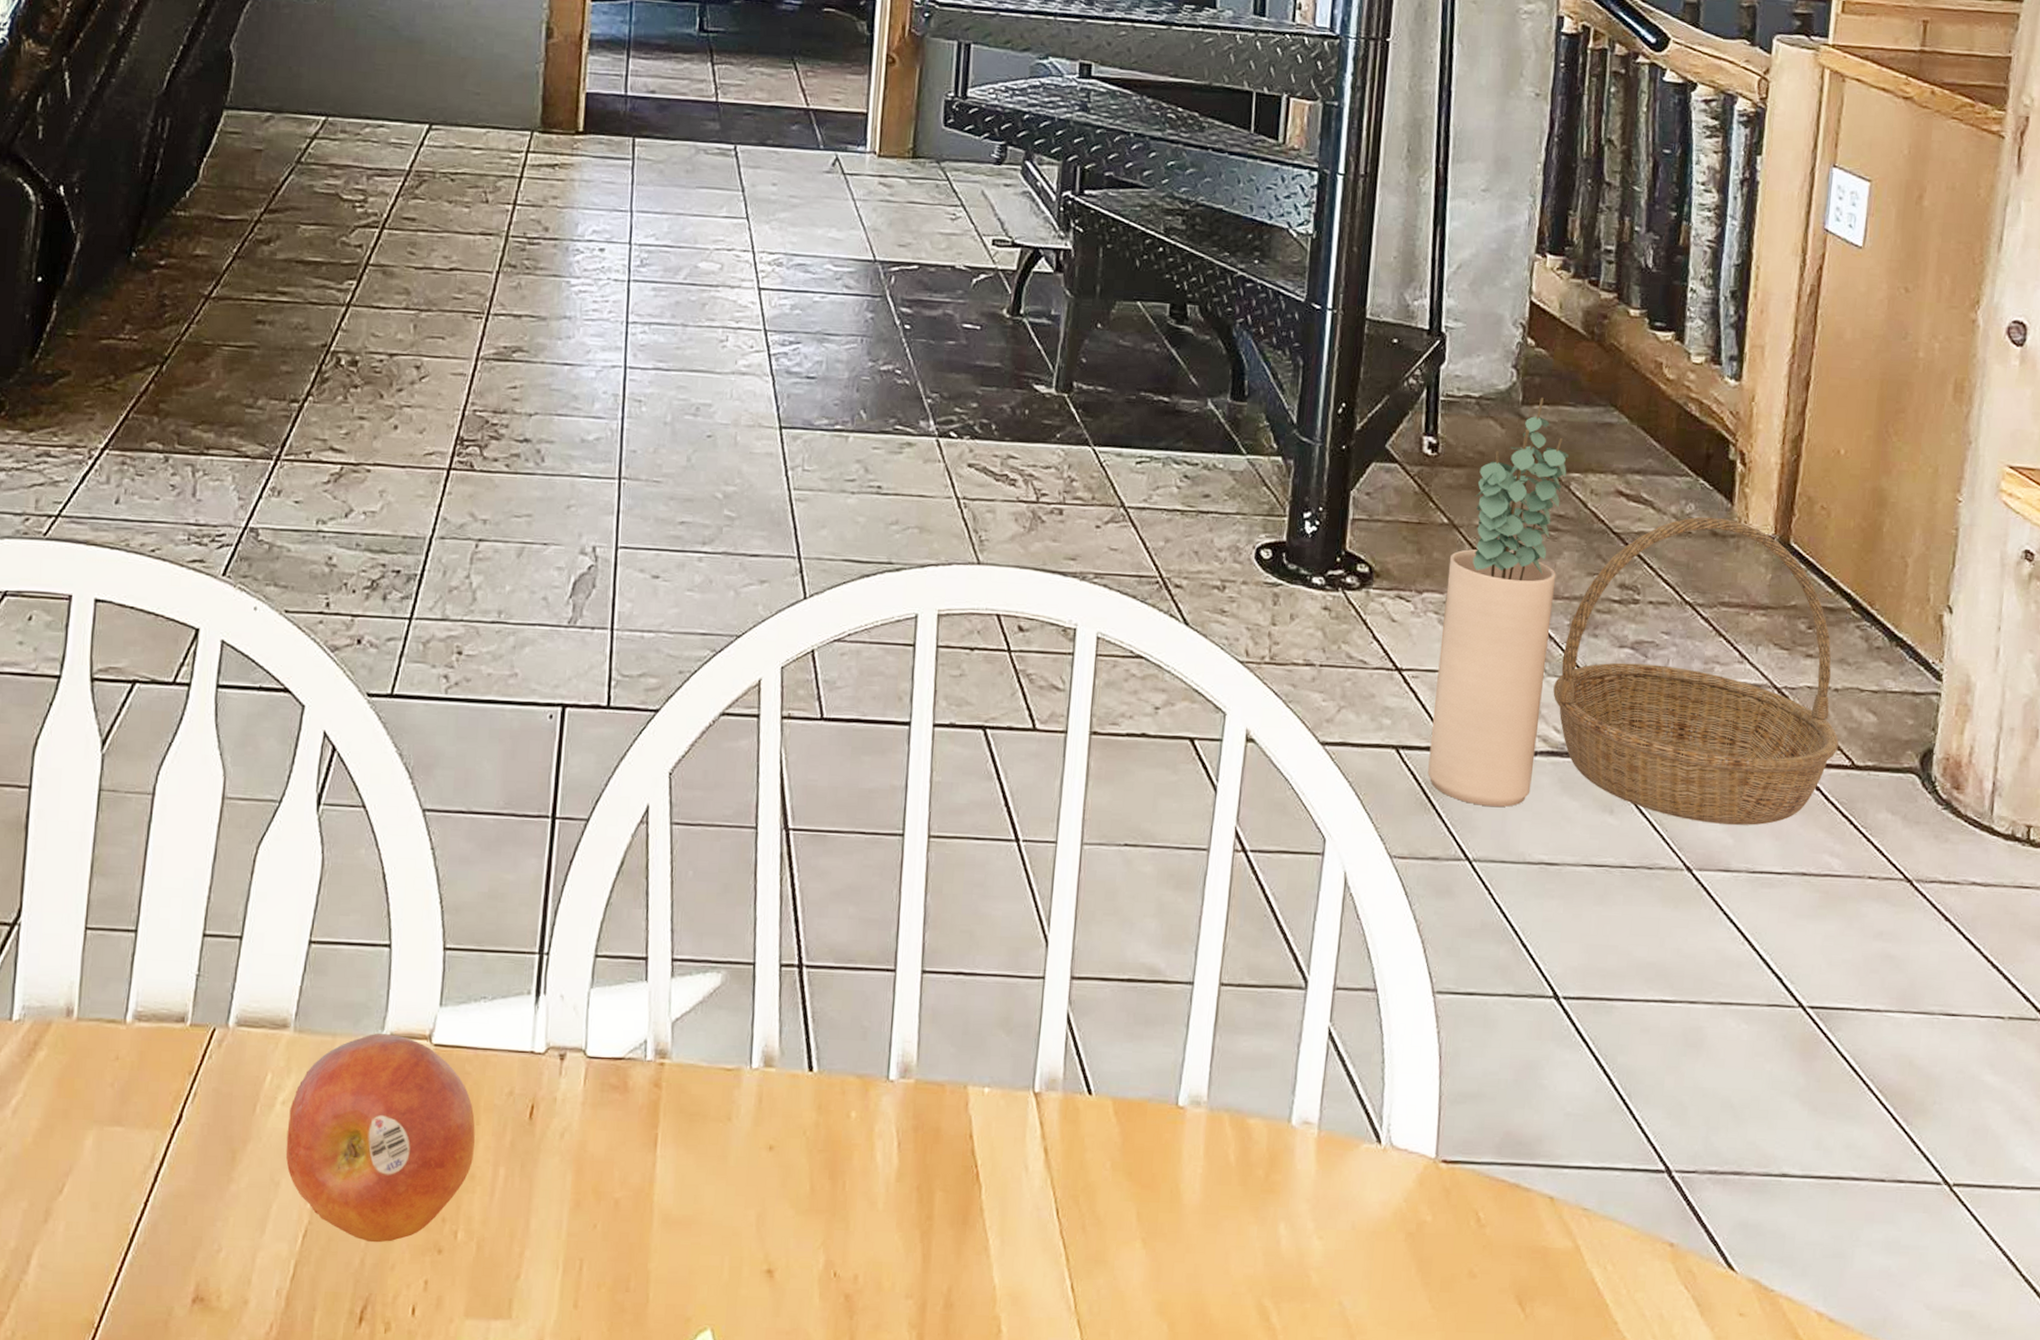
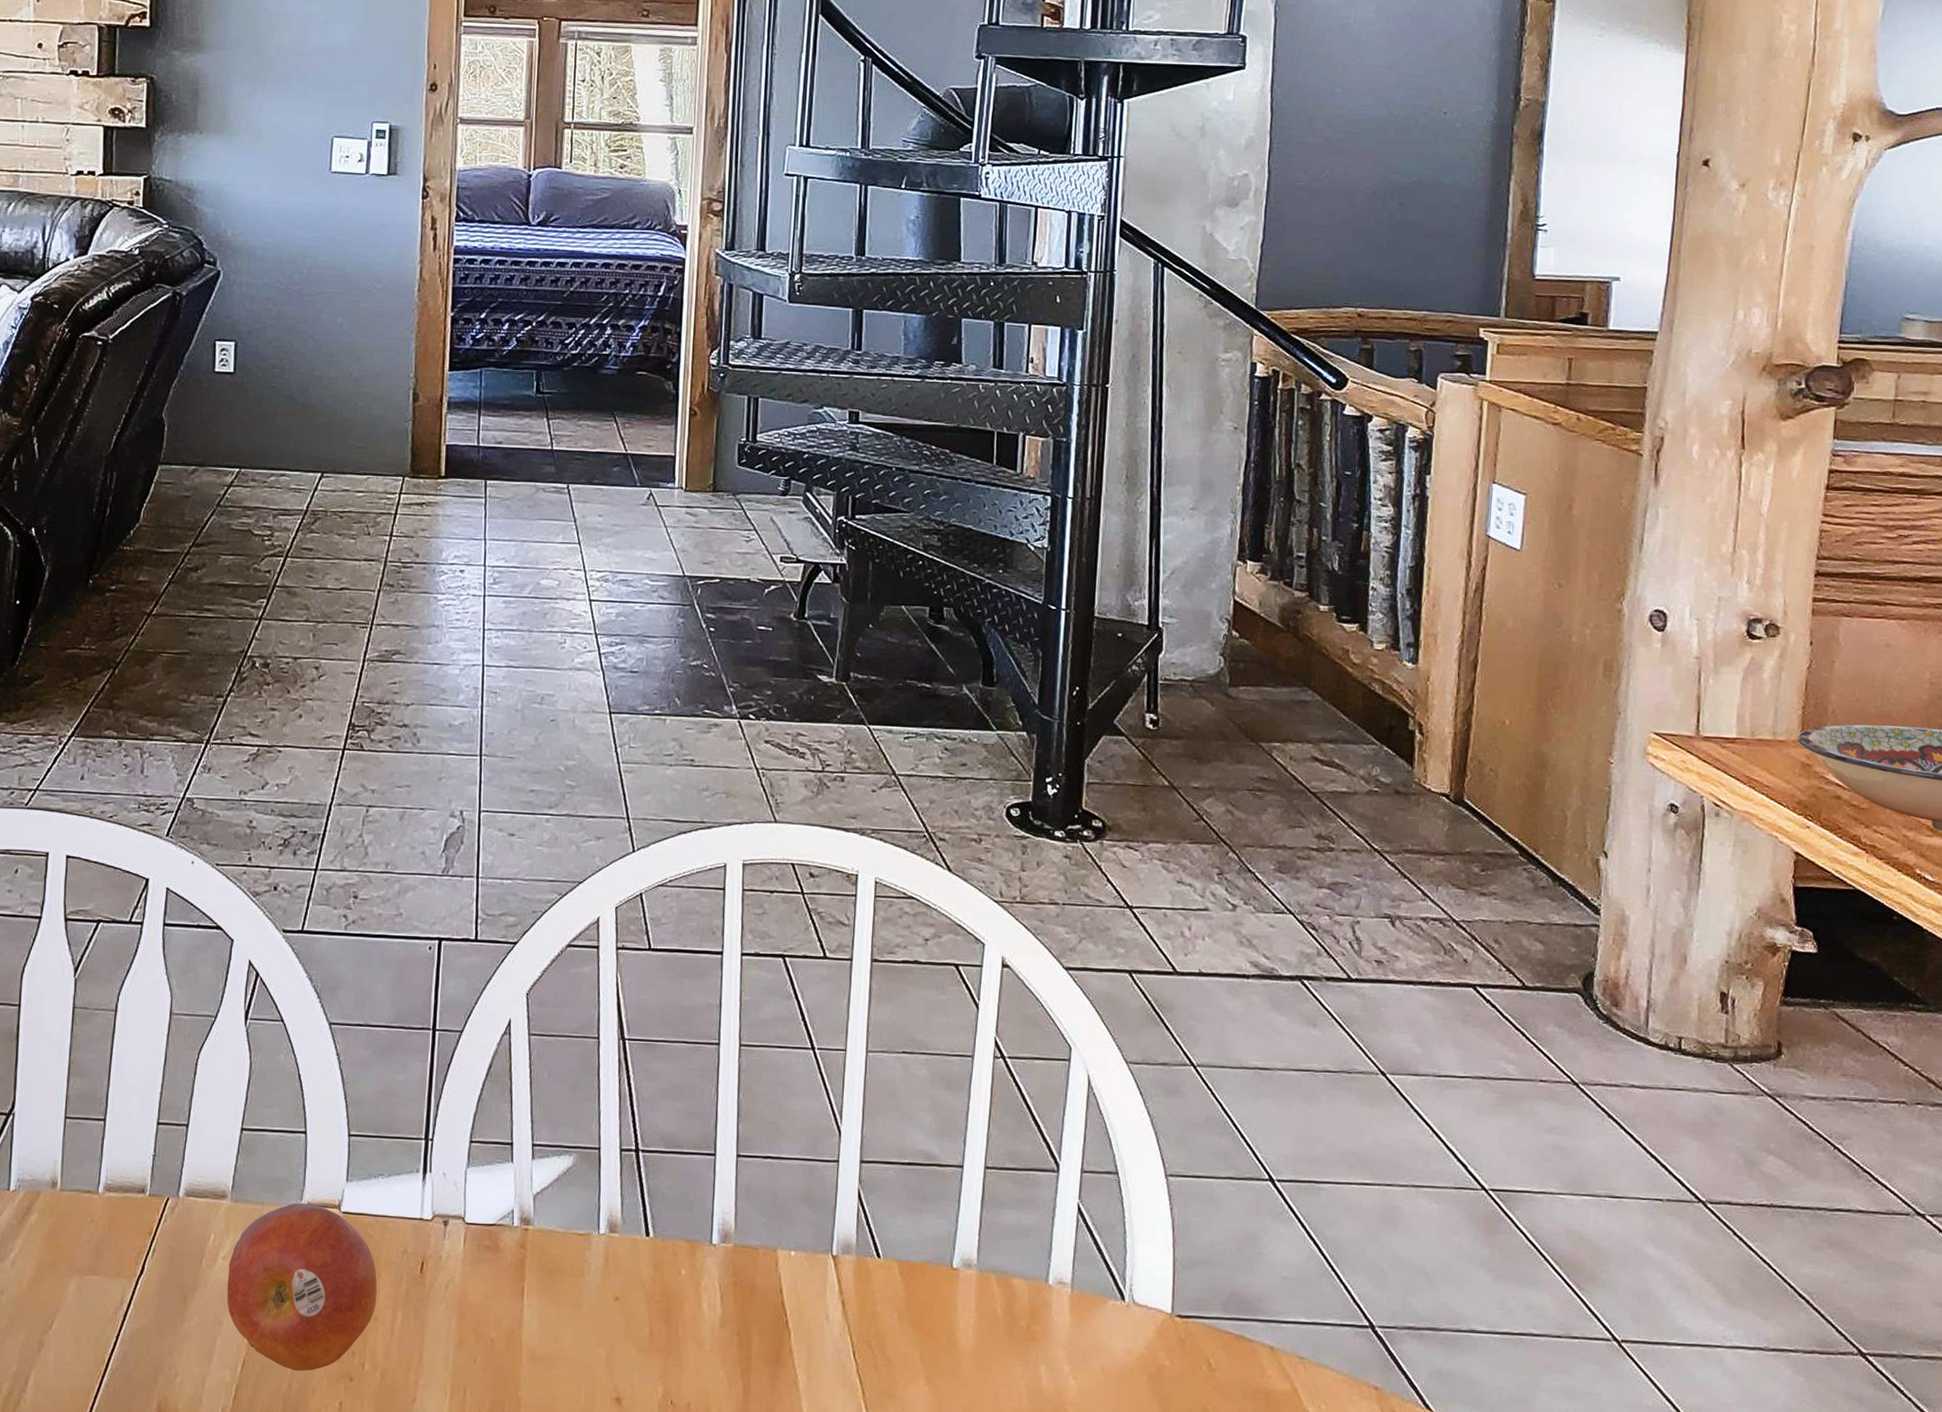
vase: present [1428,398,1570,808] -> none [1156,680,1271,1022]
basket: present [1553,516,1839,826] -> none [1262,778,1511,1037]

